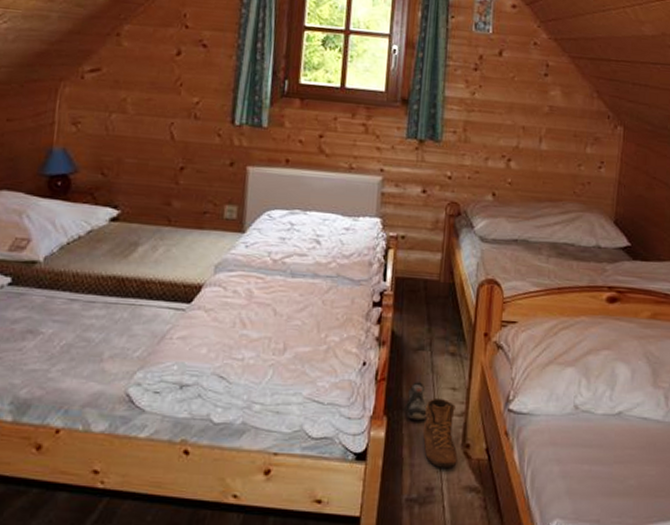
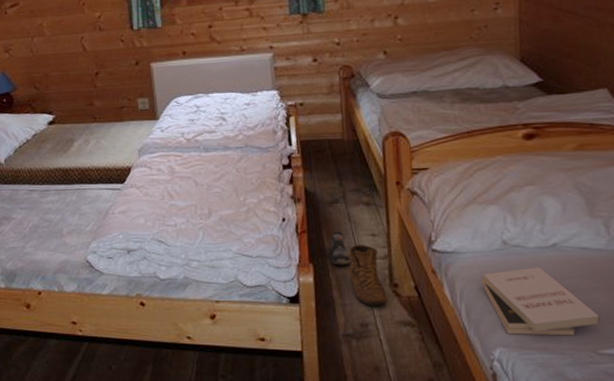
books: none [549,434,649,509] -> present [481,267,600,336]

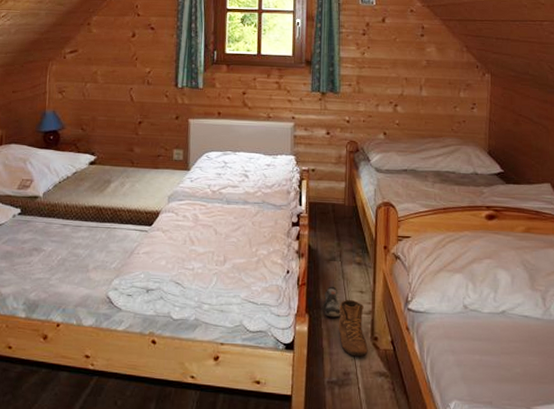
books: present [481,267,600,336] -> none [445,330,534,393]

